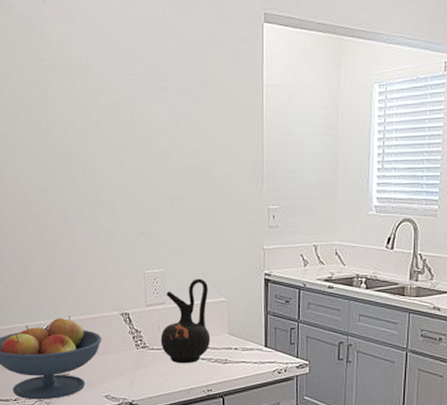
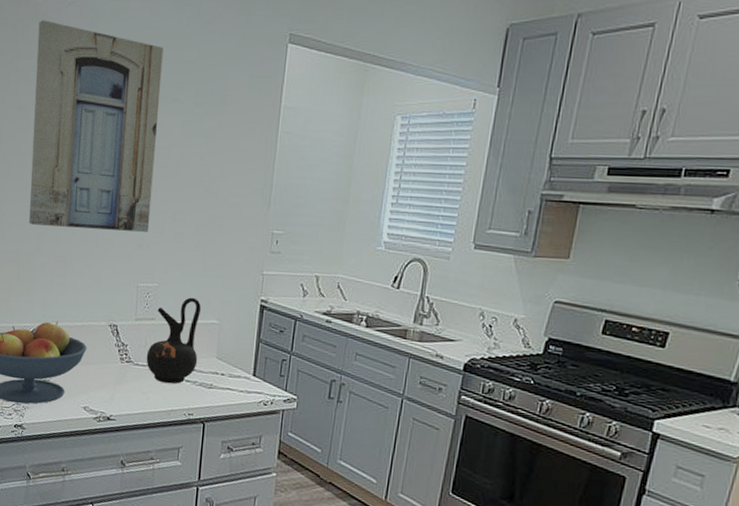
wall art: none [15,19,149,224] -> present [29,20,164,232]

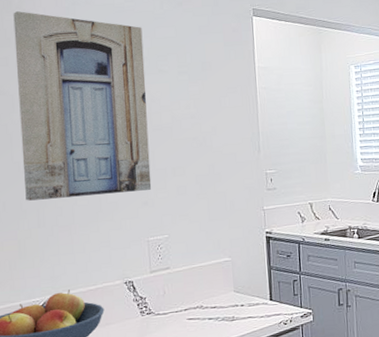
ceramic jug: present [146,297,201,384] -> none [166,241,217,326]

